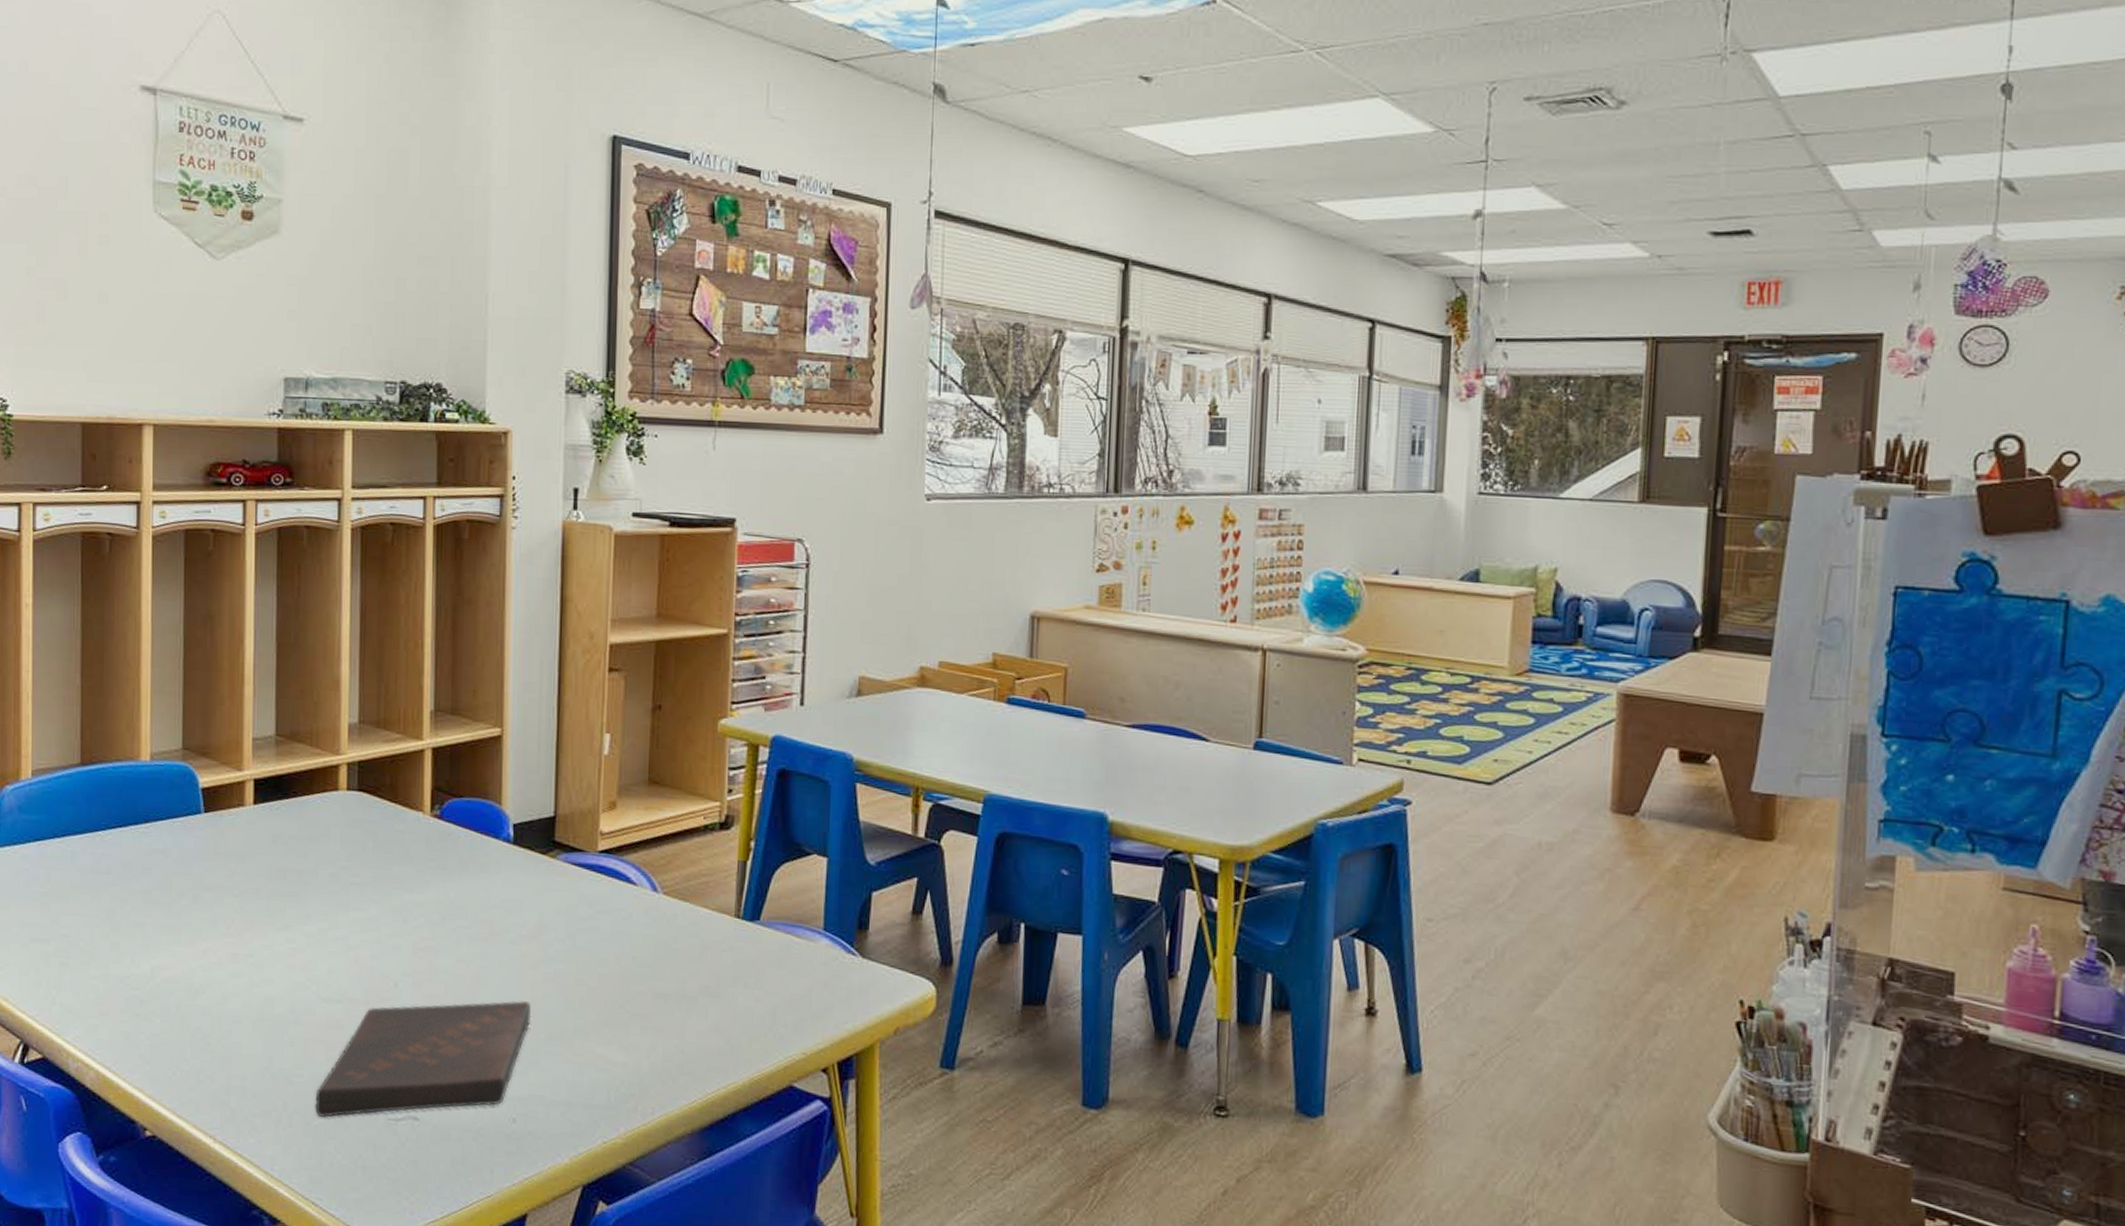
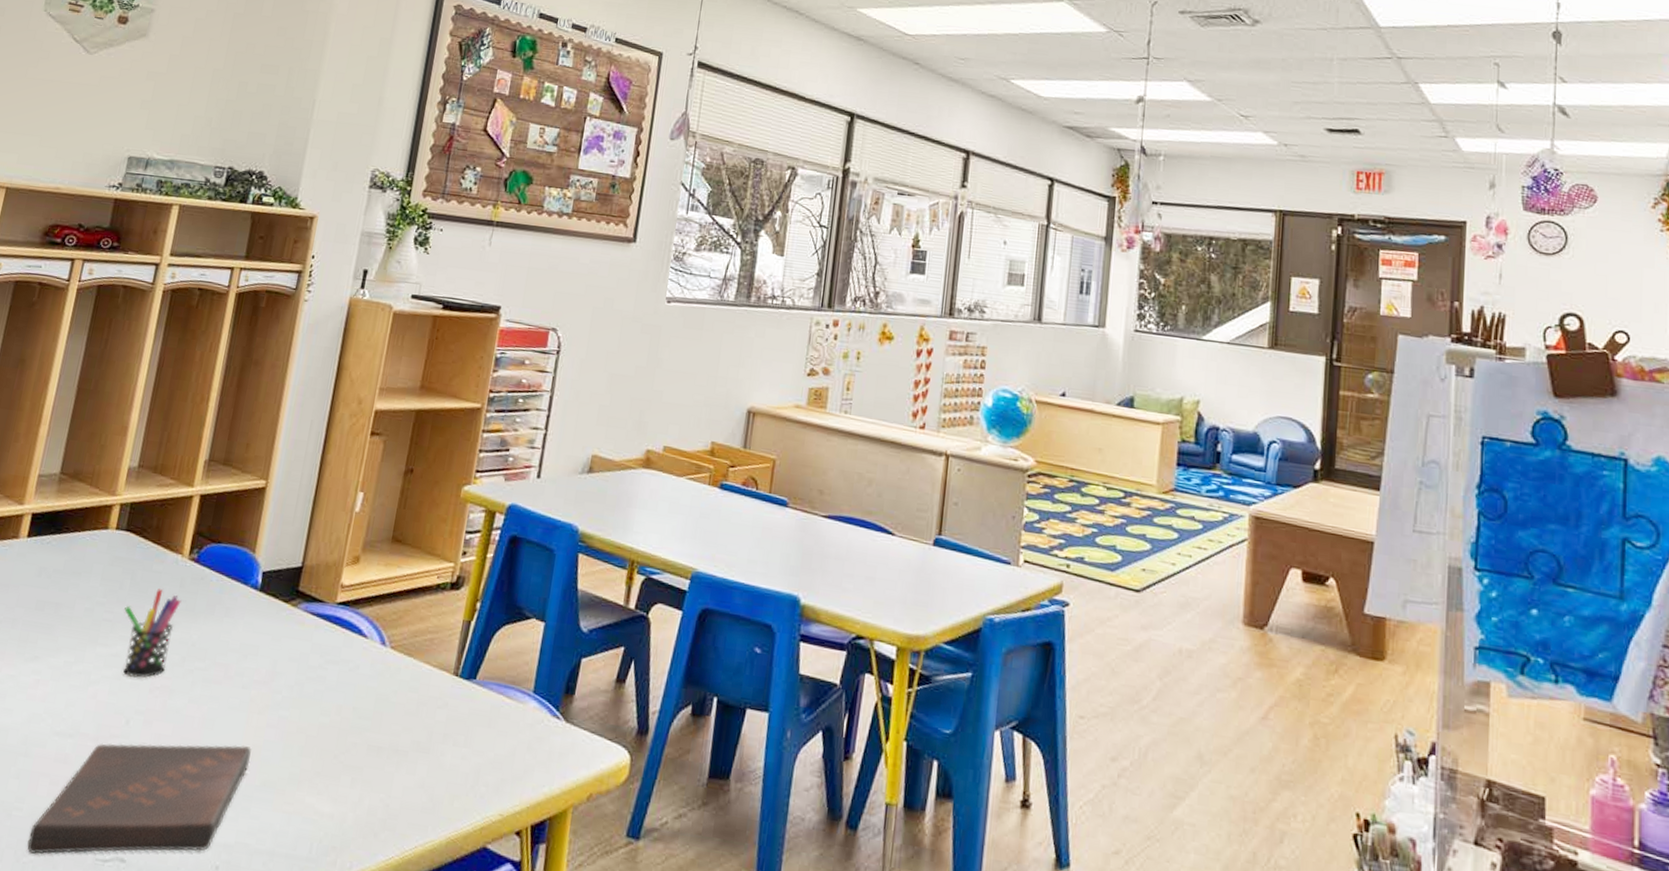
pen holder: none [372,849,431,940] -> present [123,589,182,678]

